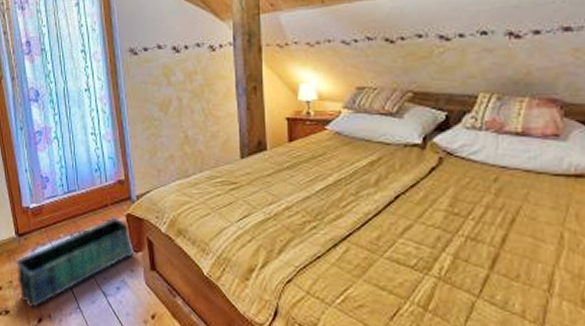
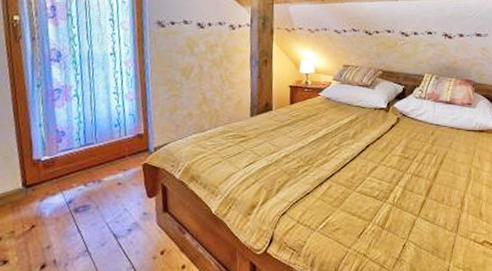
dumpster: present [15,217,135,309] -> none [19,167,149,256]

